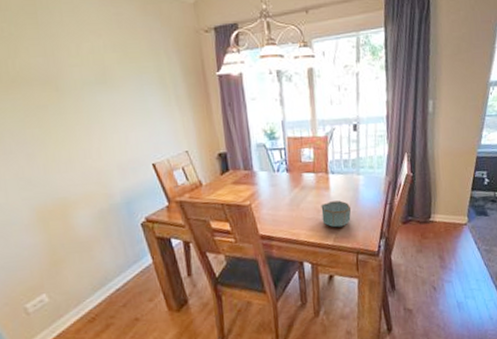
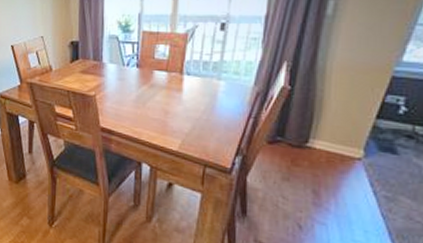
bowl: present [321,200,352,228] -> none [169,104,205,134]

